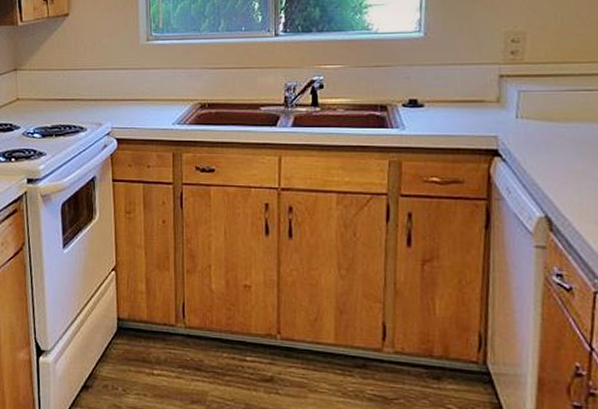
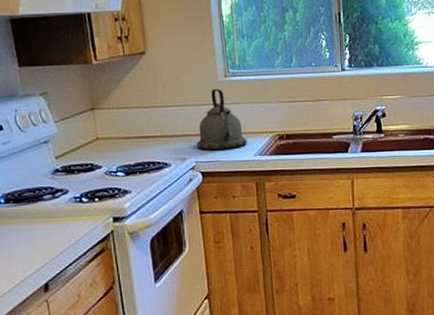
kettle: none [114,53,166,116] -> present [197,89,247,150]

